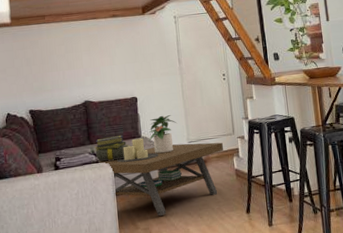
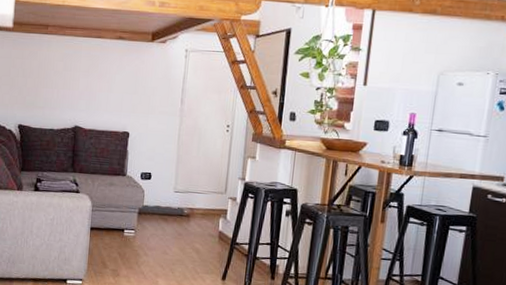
stack of books: present [94,136,129,162] -> none [77,168,112,195]
coffee table: present [99,138,223,216] -> none [79,176,211,261]
potted plant: present [149,115,177,154] -> none [133,158,166,198]

